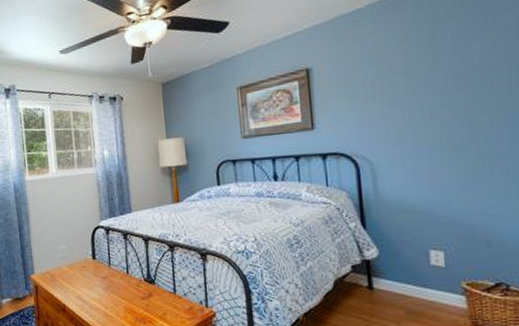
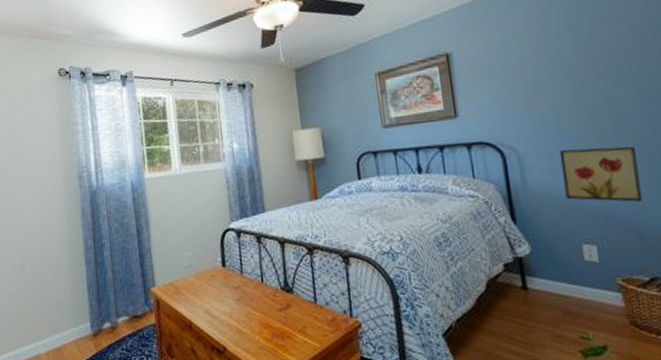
wall art: none [413,159,494,212] -> present [559,146,643,202]

